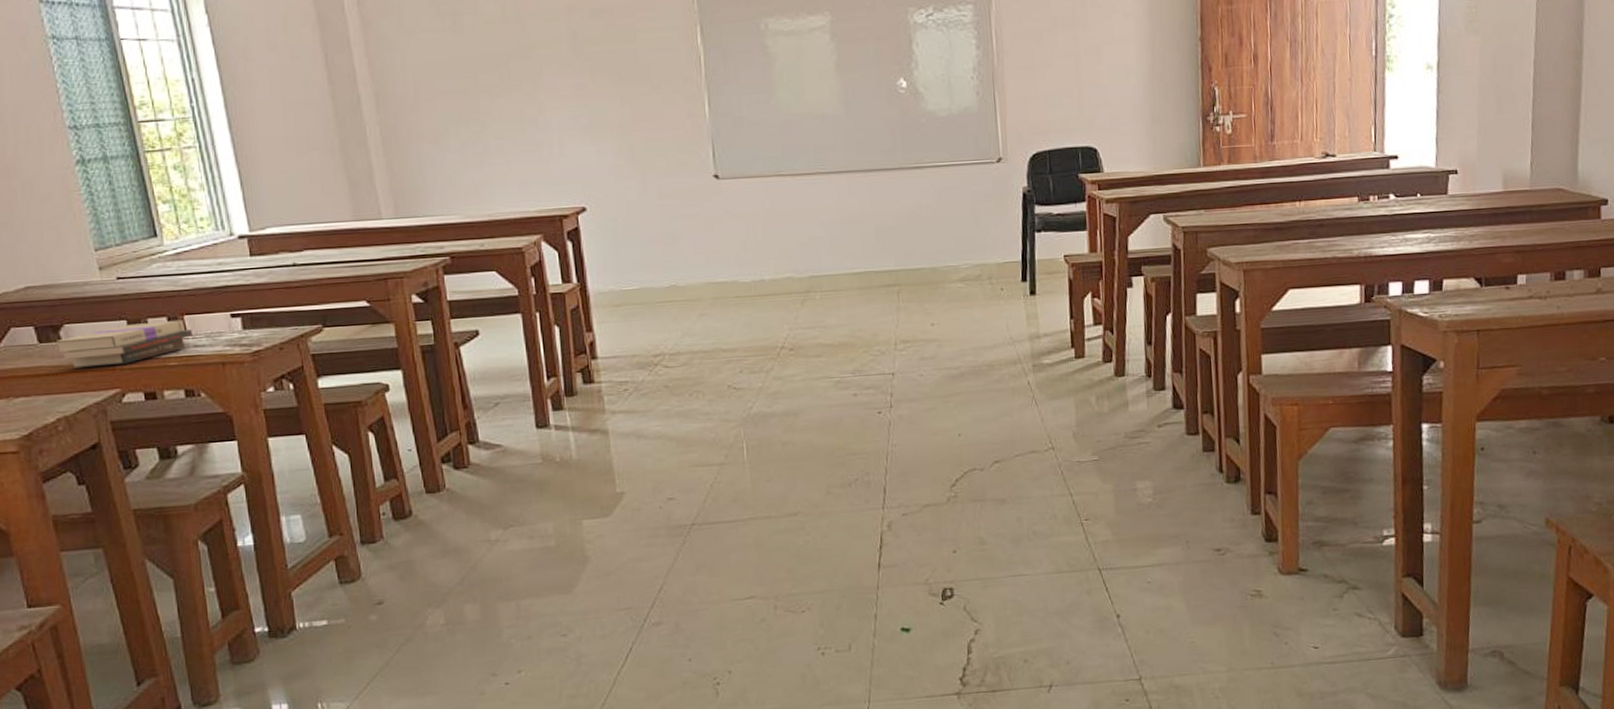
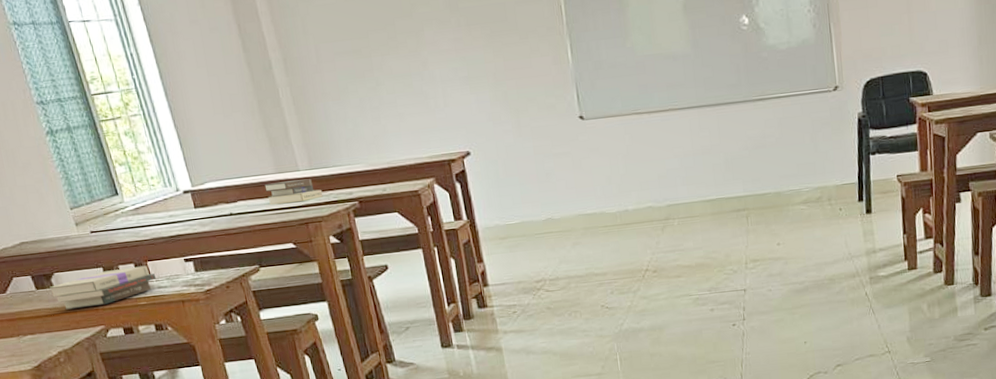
books: none [338,228,408,256] -> present [264,178,323,205]

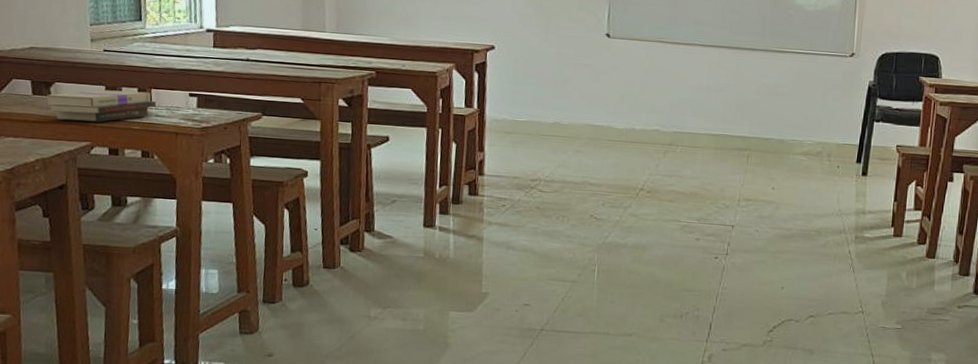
books: present [264,178,323,205] -> none [287,38,343,62]

